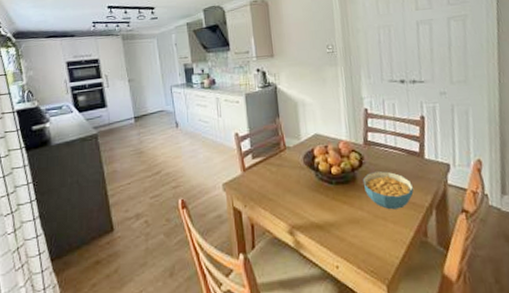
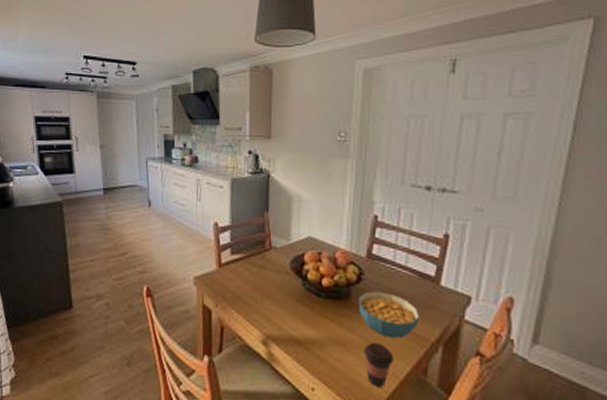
coffee cup: none [374,215,400,254] -> present [364,342,394,387]

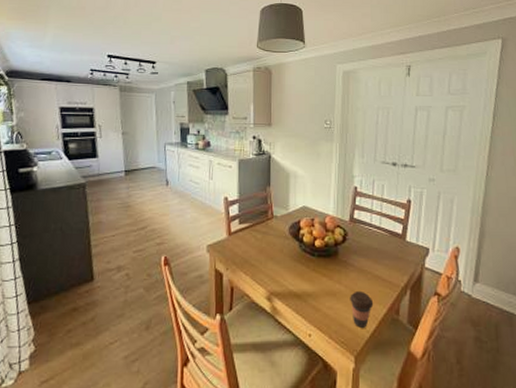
cereal bowl: present [358,291,419,339] -> none [344,249,391,286]

